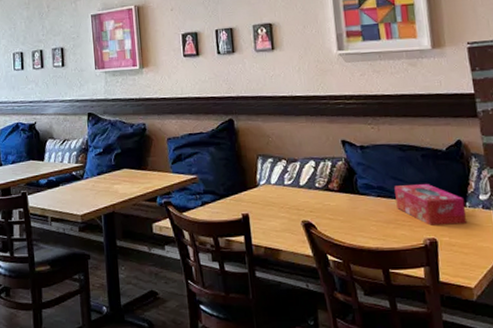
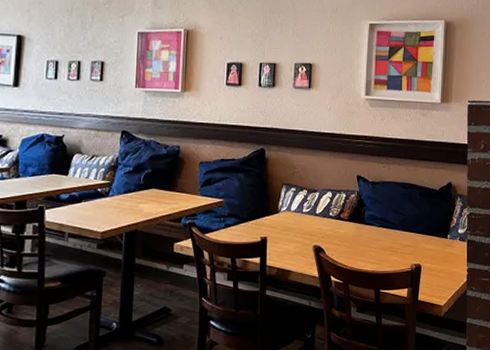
tissue box: present [394,184,468,226] -> none [394,218,447,253]

